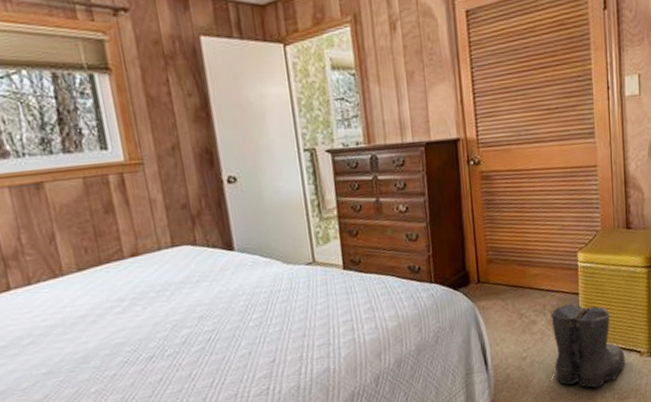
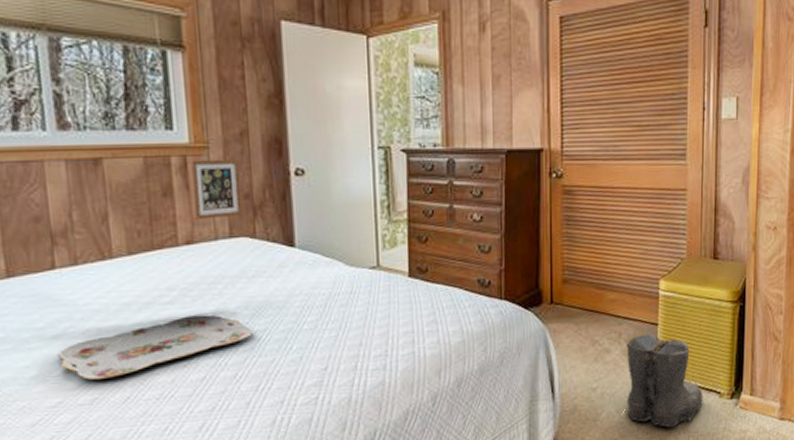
serving tray: none [21,320,203,390] -> present [56,314,253,380]
picture frame: none [128,172,182,233] -> present [190,159,243,219]

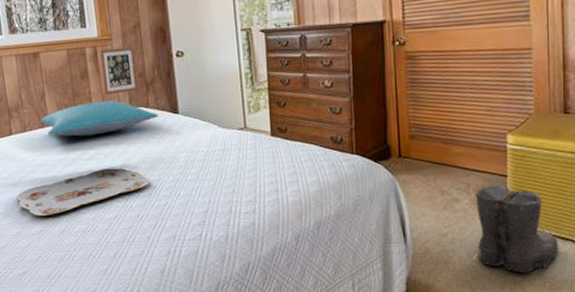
pillow: none [99,227,269,273] -> present [40,101,159,137]

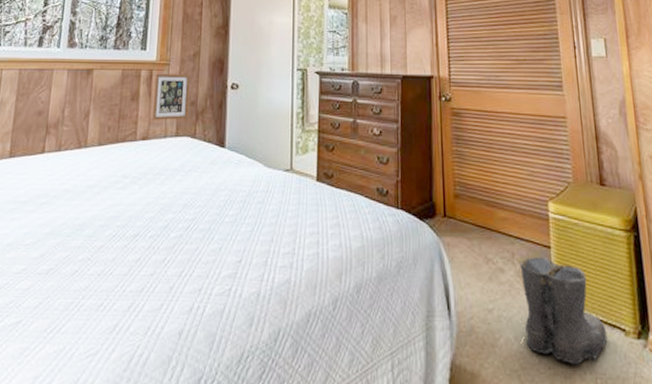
serving tray: present [15,168,150,216] -> none [30,201,183,251]
pillow: present [40,101,159,137] -> none [78,126,205,163]

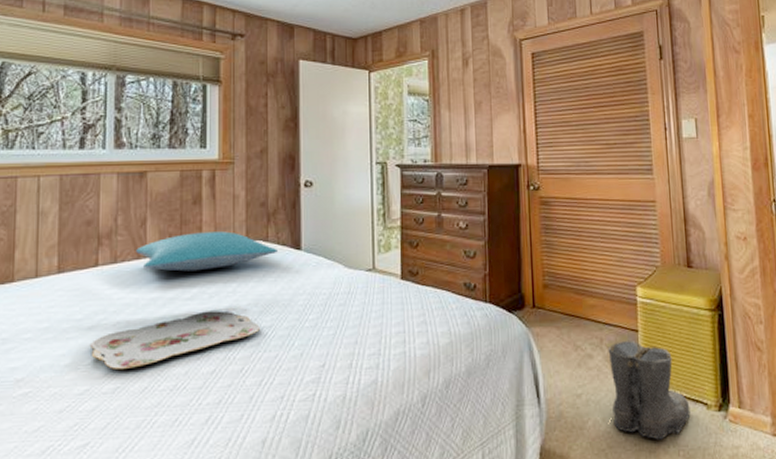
serving tray: none [30,201,183,251] -> present [89,310,260,369]
pillow: none [78,126,205,163] -> present [136,231,279,272]
picture frame: present [152,73,190,120] -> none [218,172,258,224]

